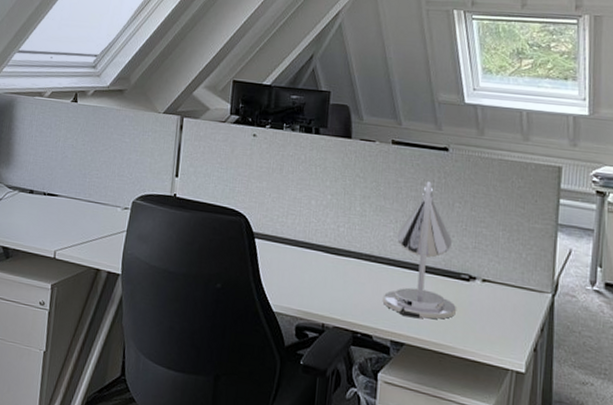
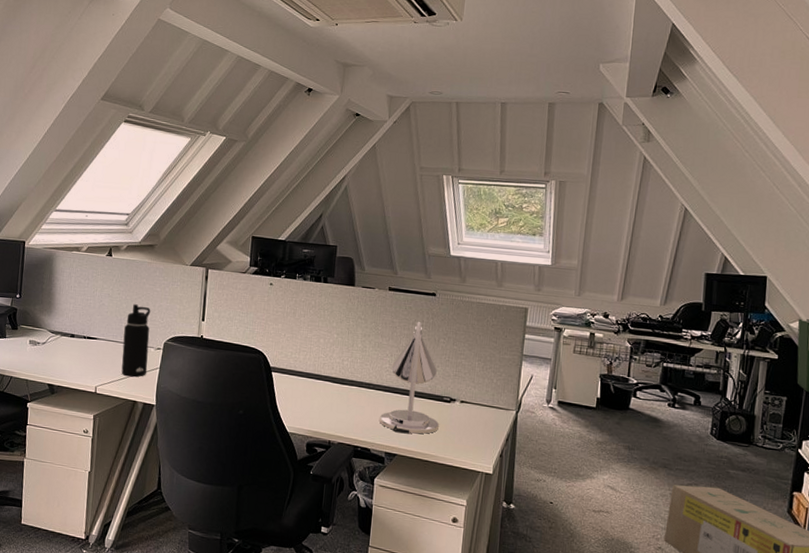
water bottle: none [84,156,119,241] -> present [121,304,151,377]

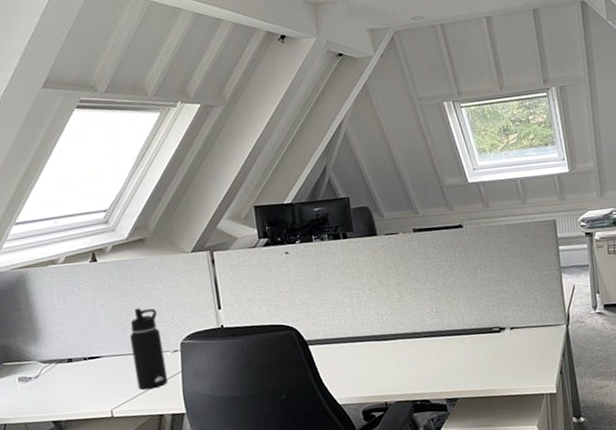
table lamp: present [380,321,439,434] -> none [433,256,494,376]

